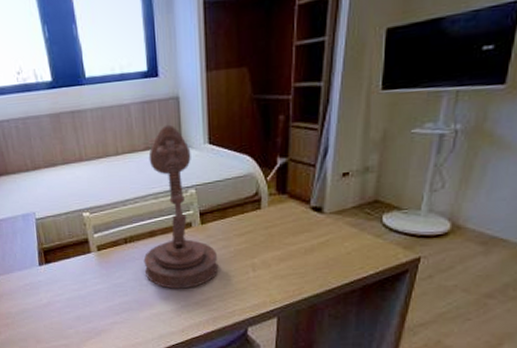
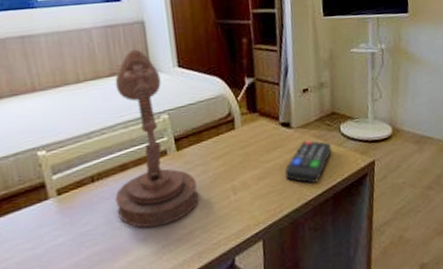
remote control: none [309,227,369,272] -> present [284,140,332,184]

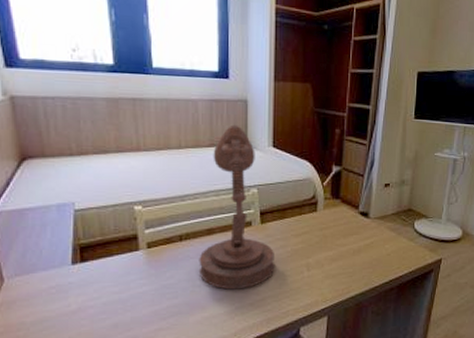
remote control: present [284,140,332,184] -> none [356,231,404,271]

